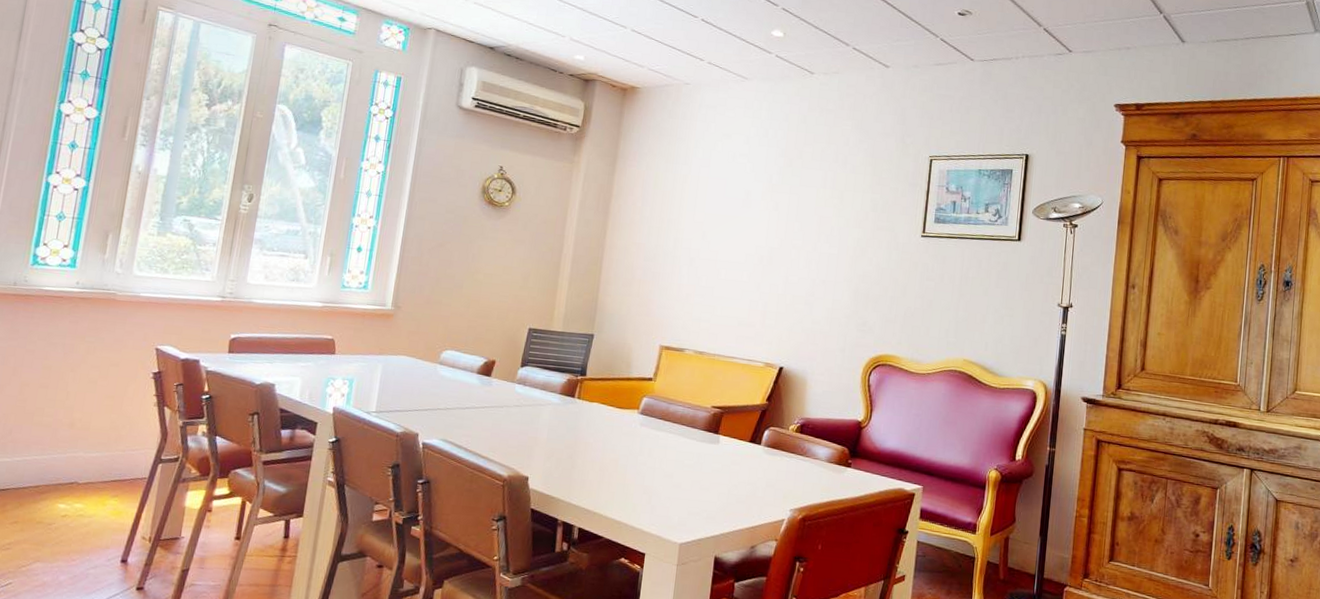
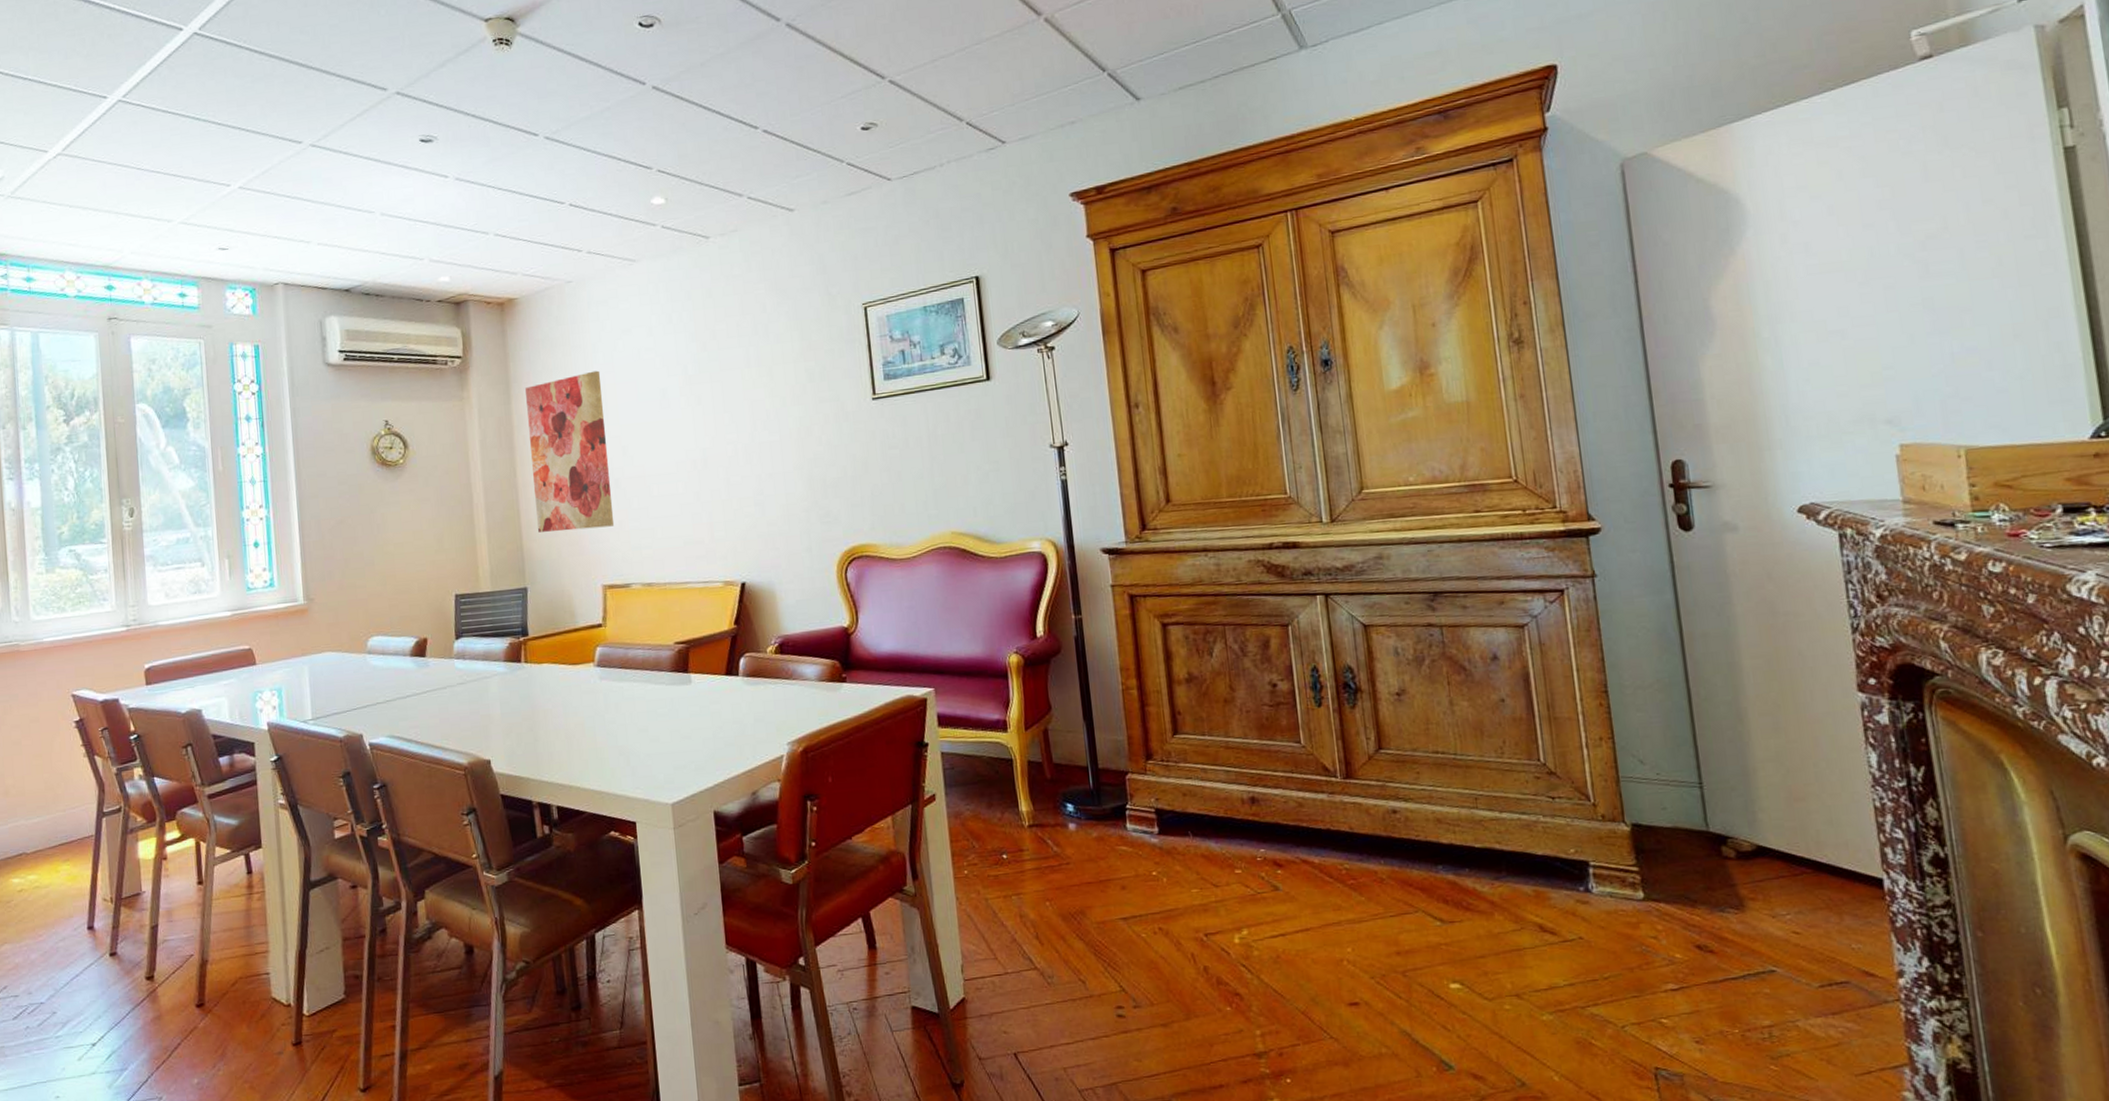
wall art: none [614,163,698,297] -> present [525,370,615,532]

